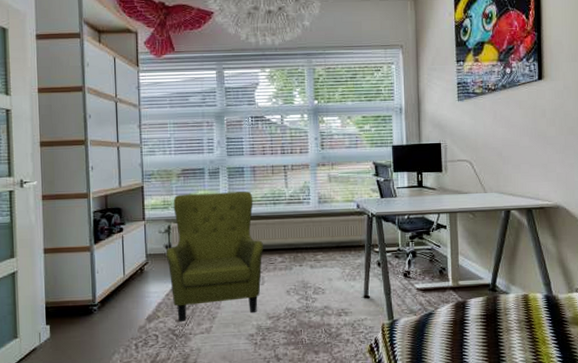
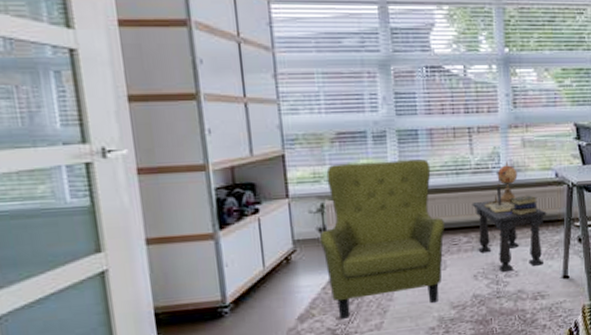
side table: none [286,194,350,290] -> present [472,161,547,273]

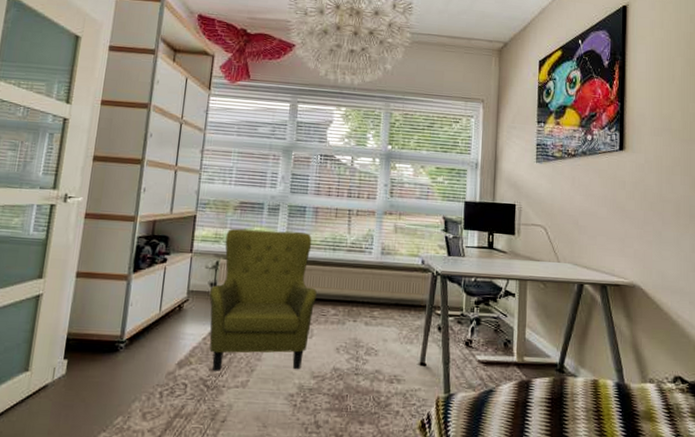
side table: present [472,161,547,273] -> none [343,243,411,350]

